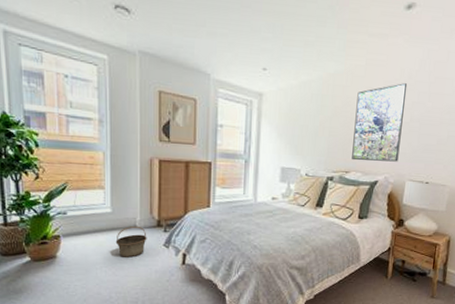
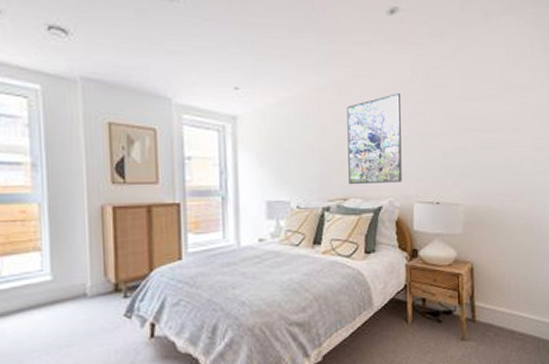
basket: present [115,225,147,258] -> none [59,294,102,338]

